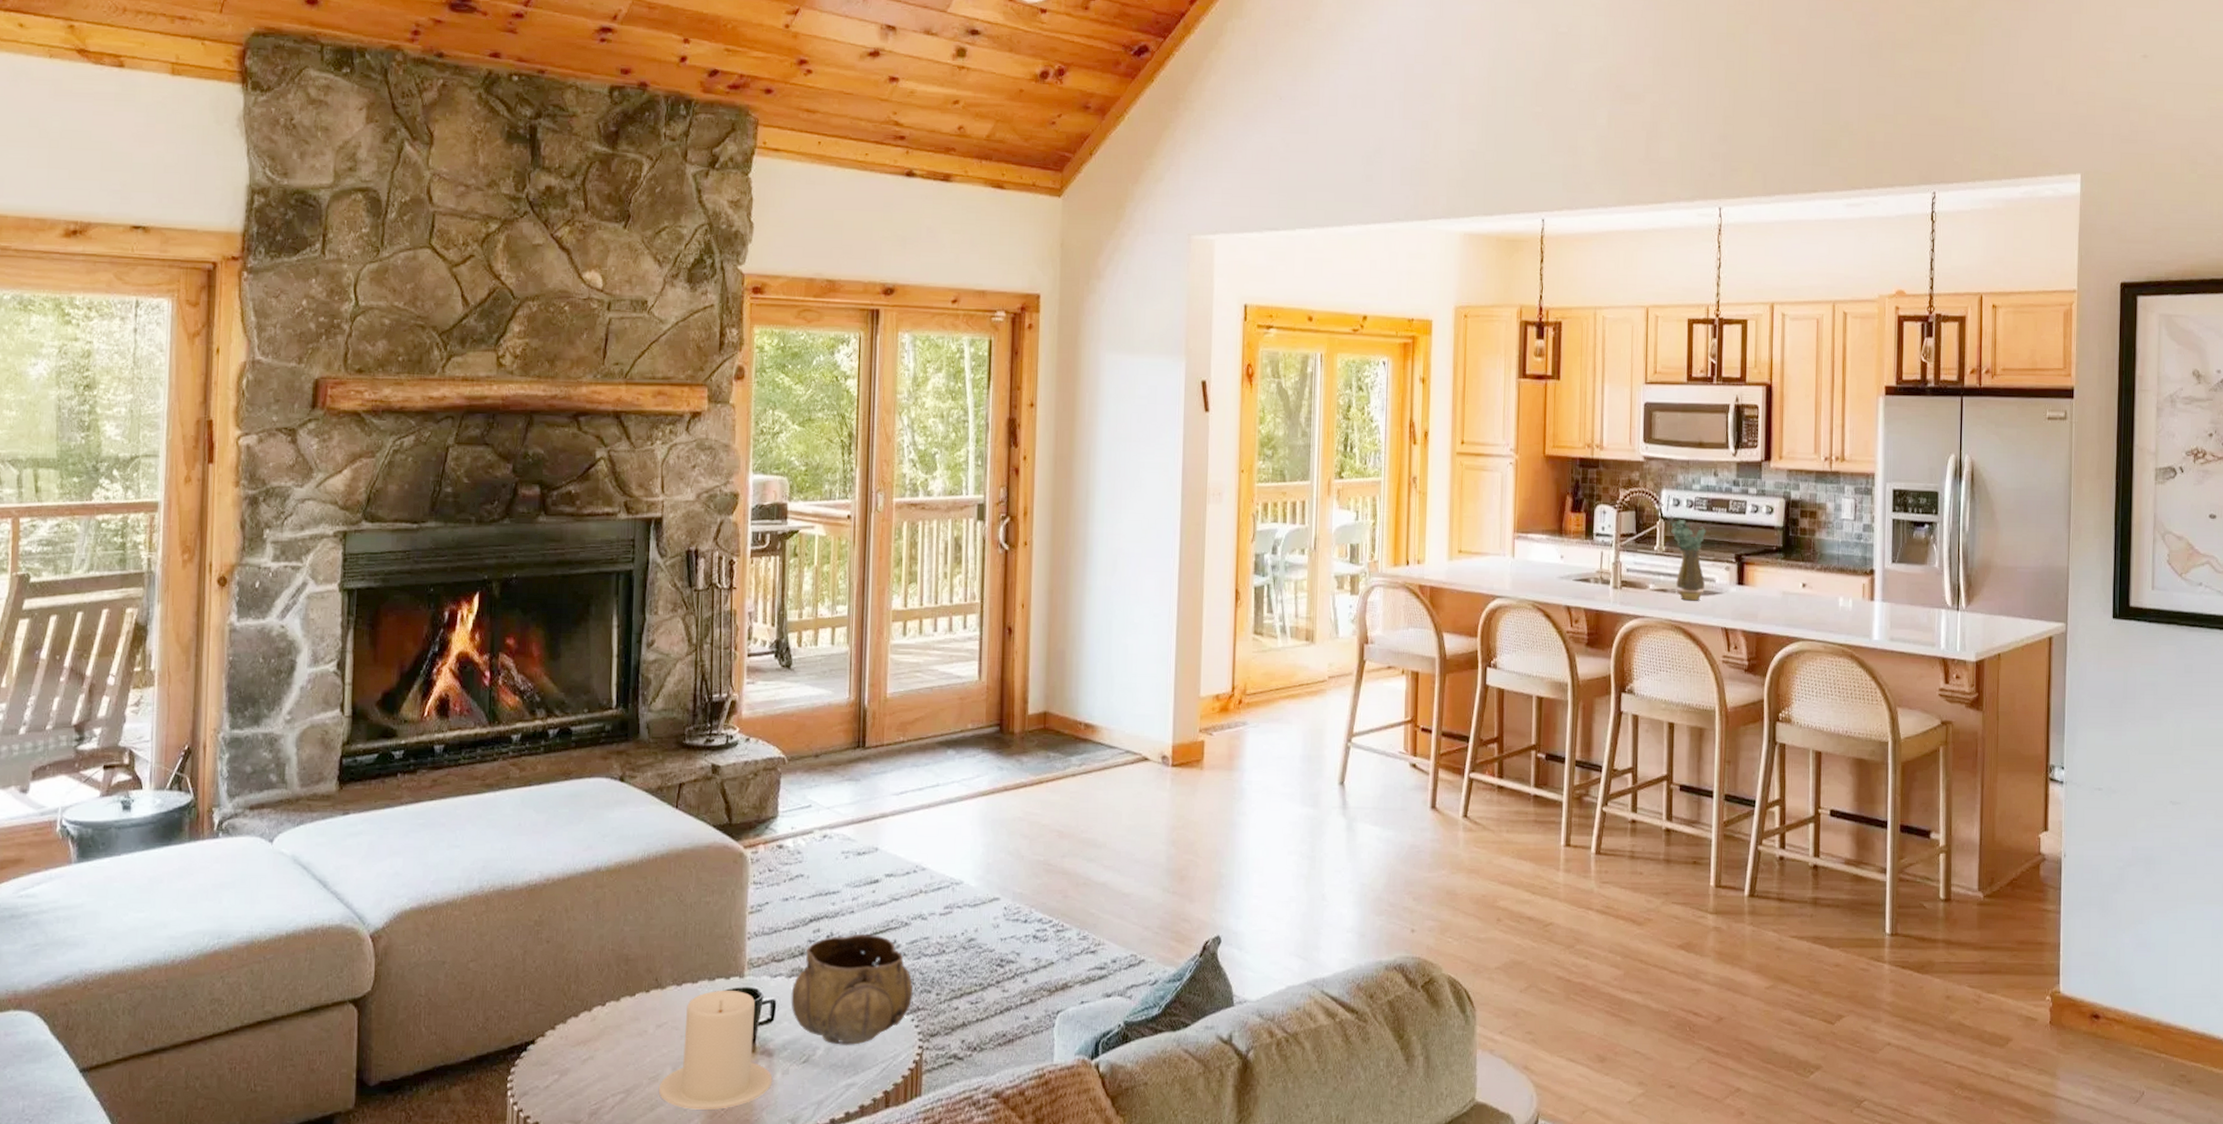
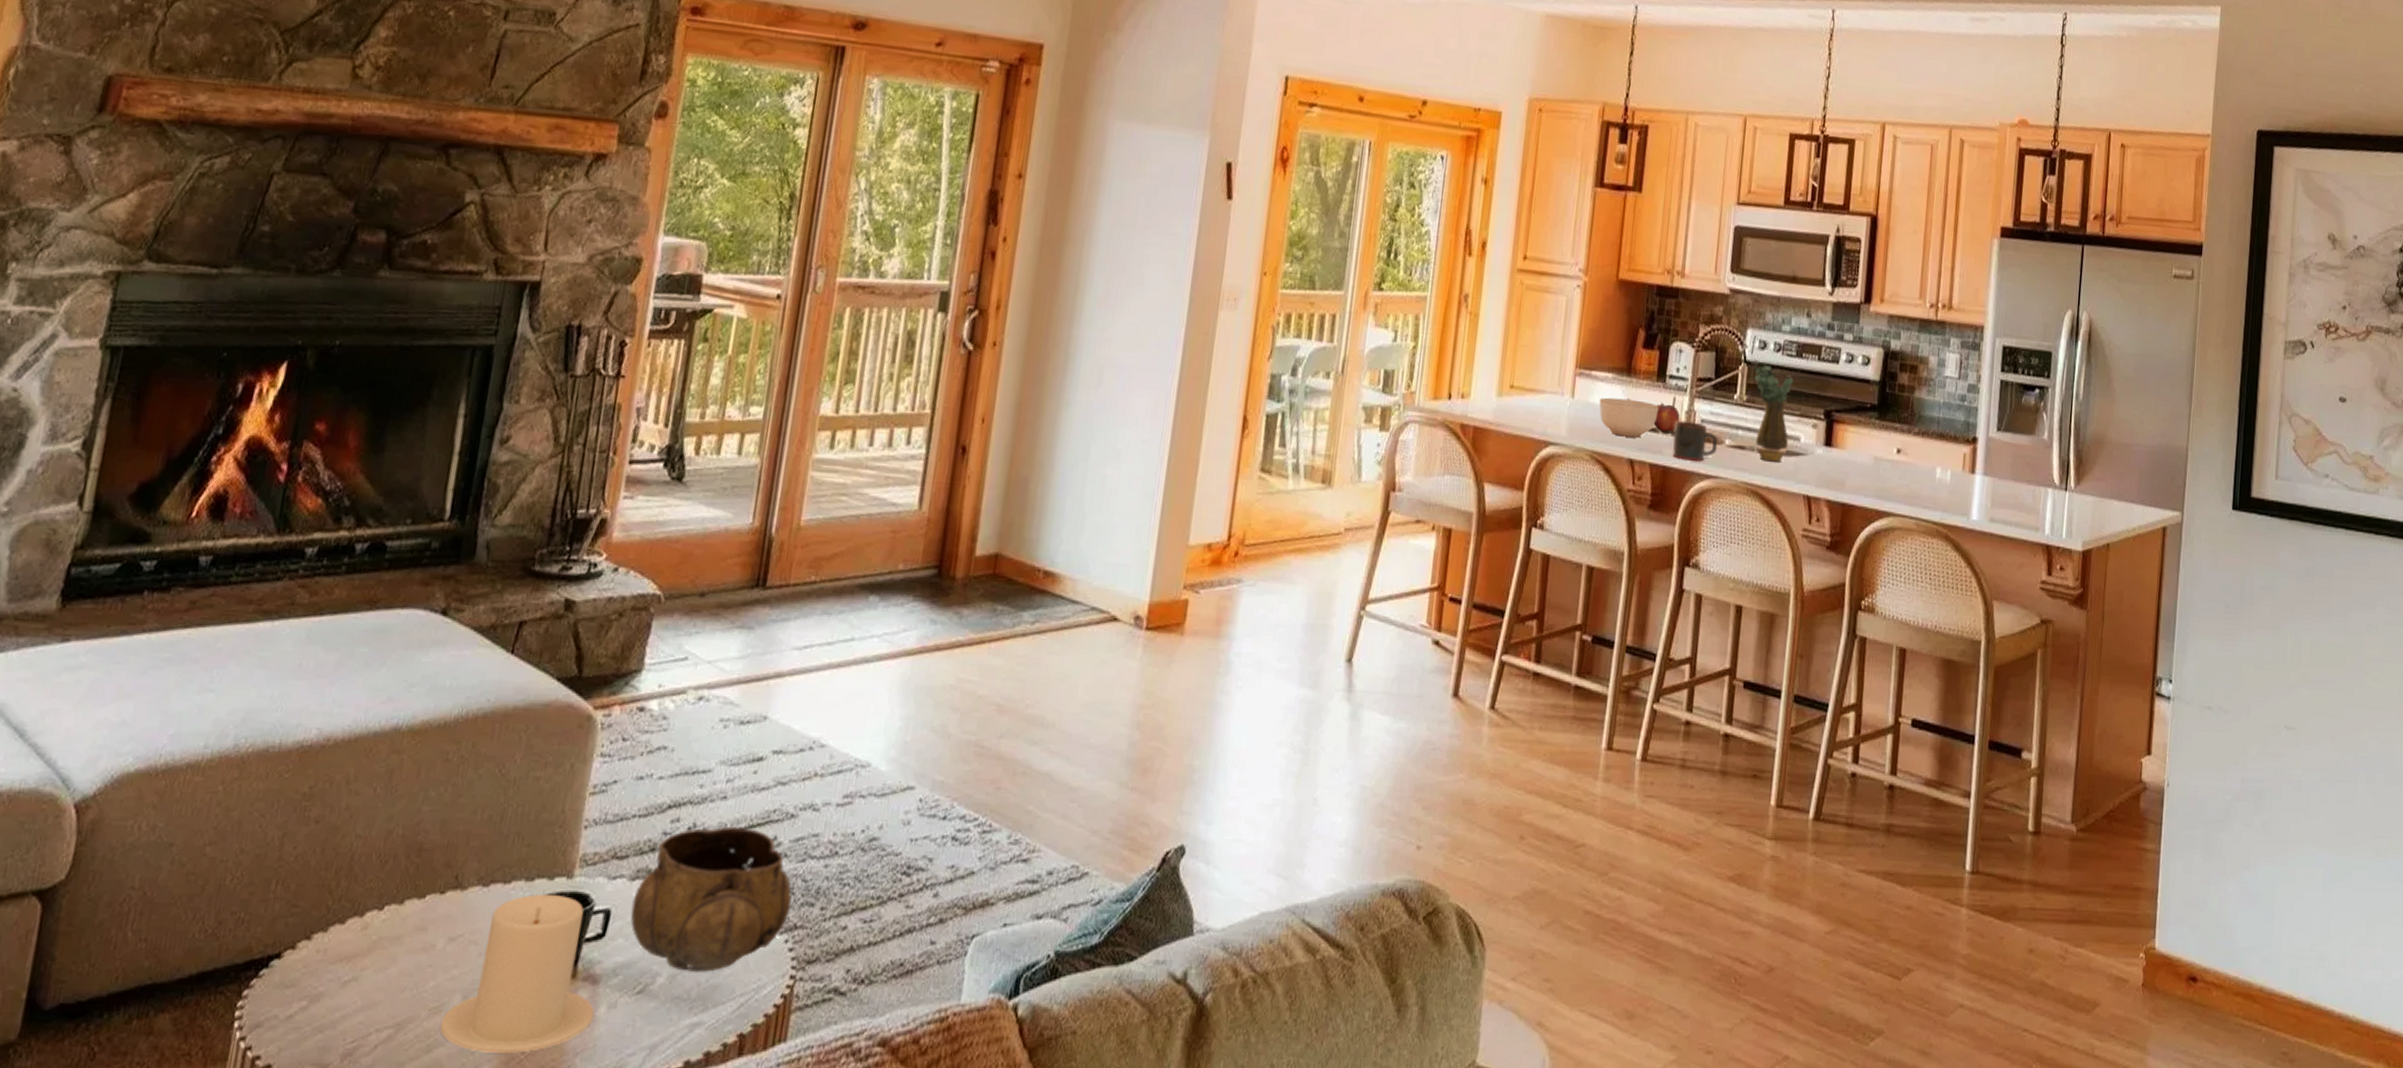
bowl: none [1536,555,1589,588] -> present [1599,397,1659,438]
fruit: none [1585,556,1608,582] -> present [1653,402,1681,433]
mug: none [1603,571,1643,605] -> present [1672,420,1718,462]

